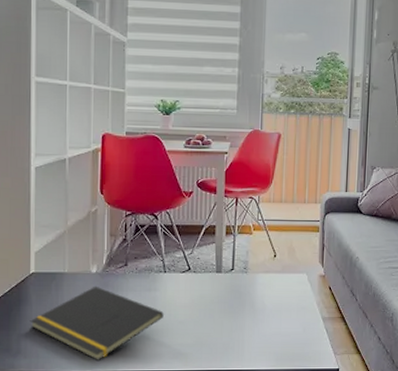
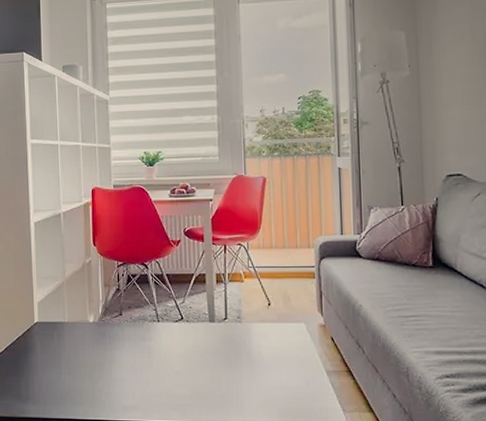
notepad: present [30,286,164,361] -> none [36,335,160,410]

